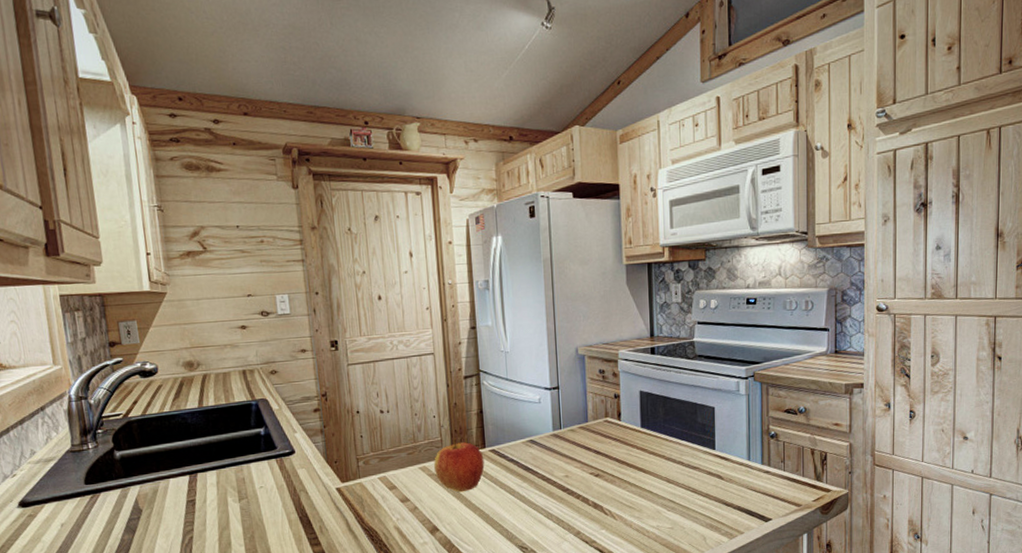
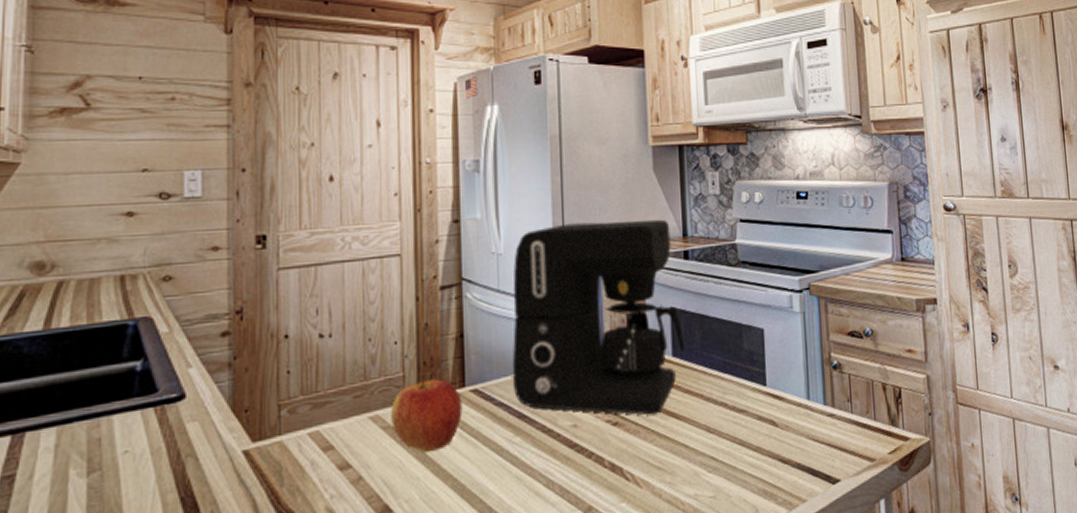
coffee maker: none [518,323,651,470] -> present [512,219,685,416]

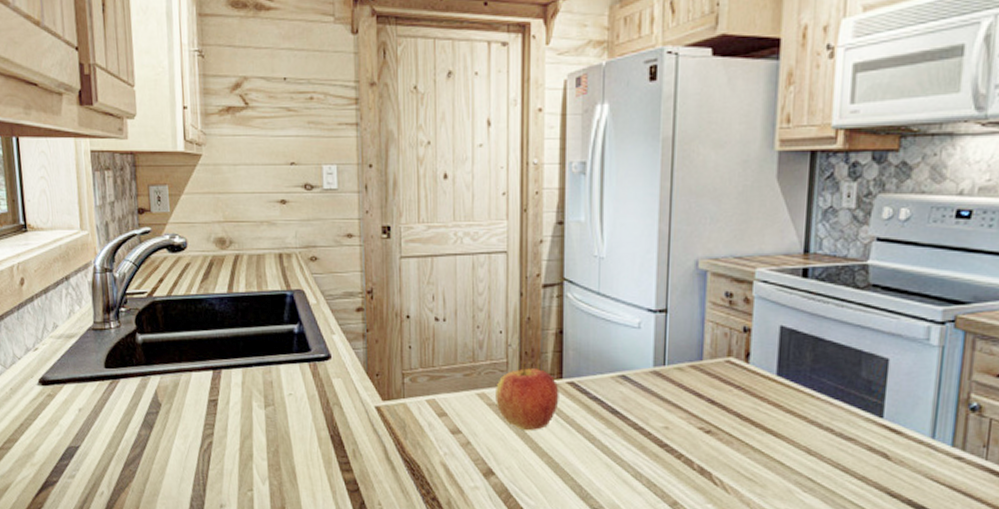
coffee maker: present [512,219,685,416] -> none [607,231,793,429]

